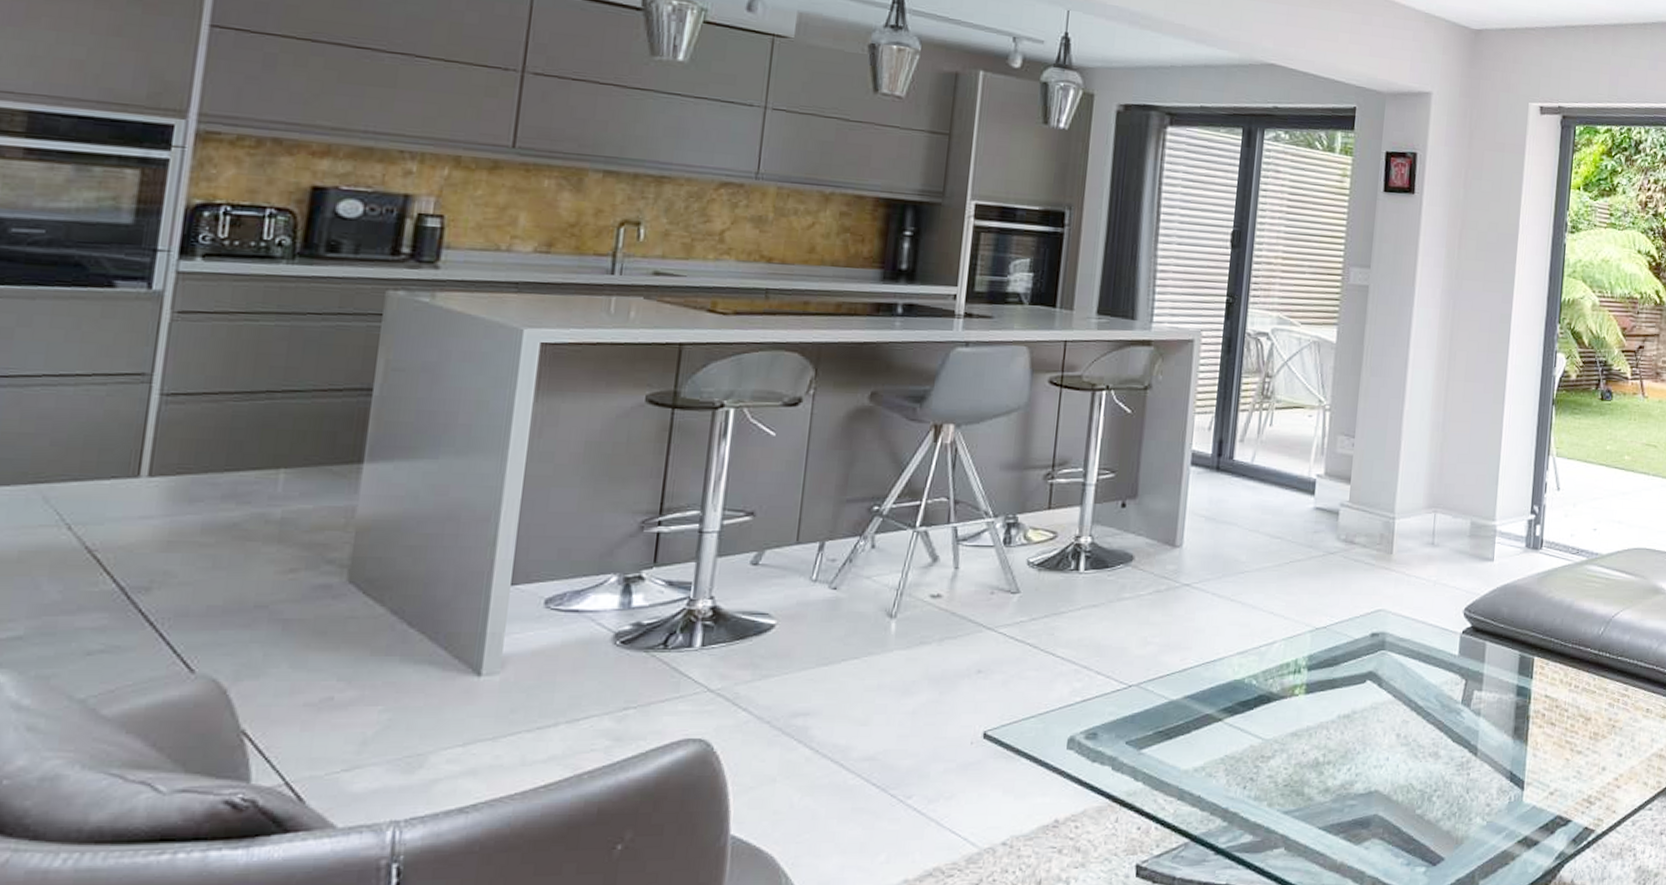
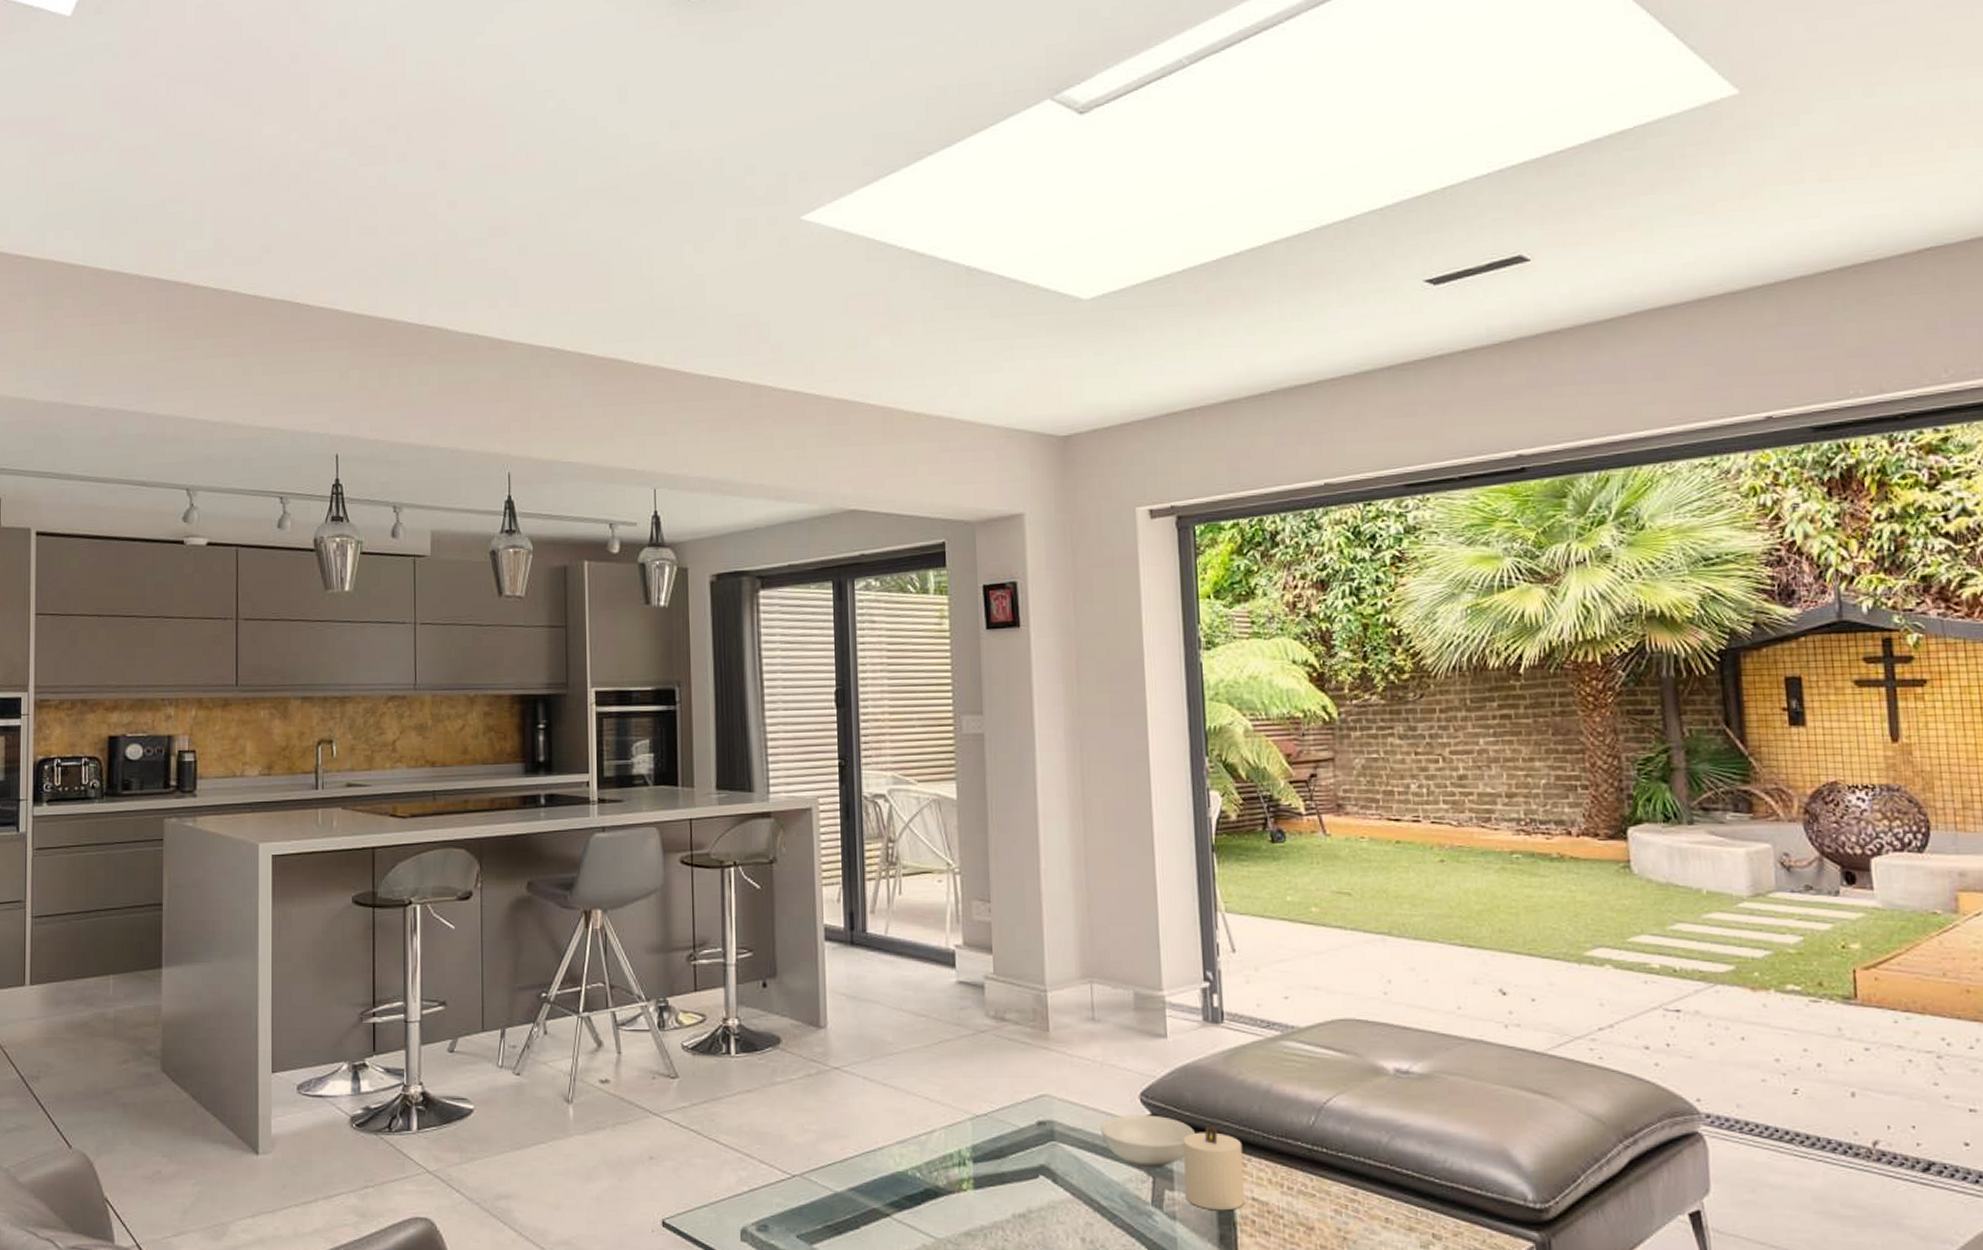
bowl: none [1426,626,1506,673] -> present [1100,1114,1195,1169]
candle: none [1491,636,1544,707] -> present [1183,1126,1246,1211]

